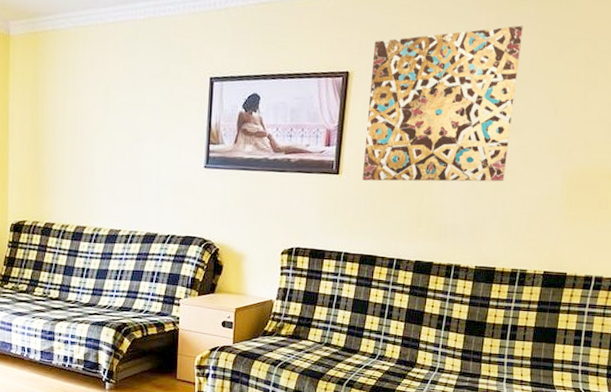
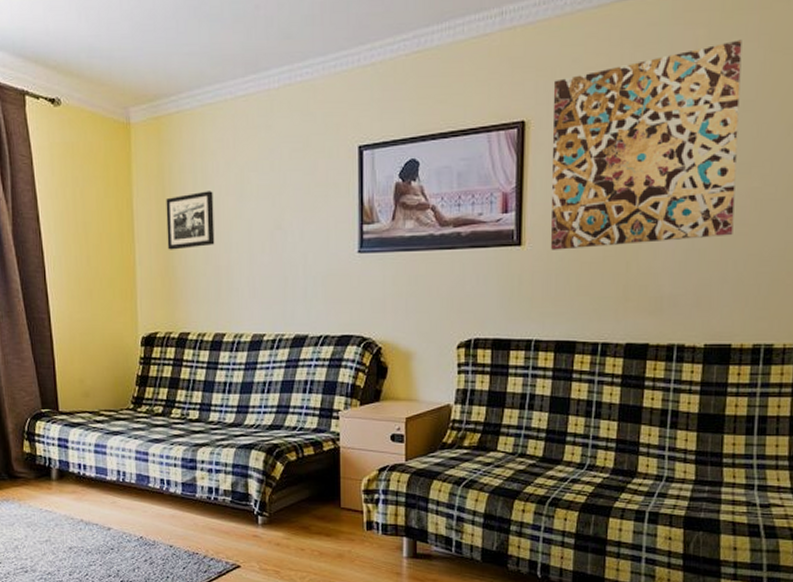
picture frame: none [38,102,82,151] -> present [166,191,215,250]

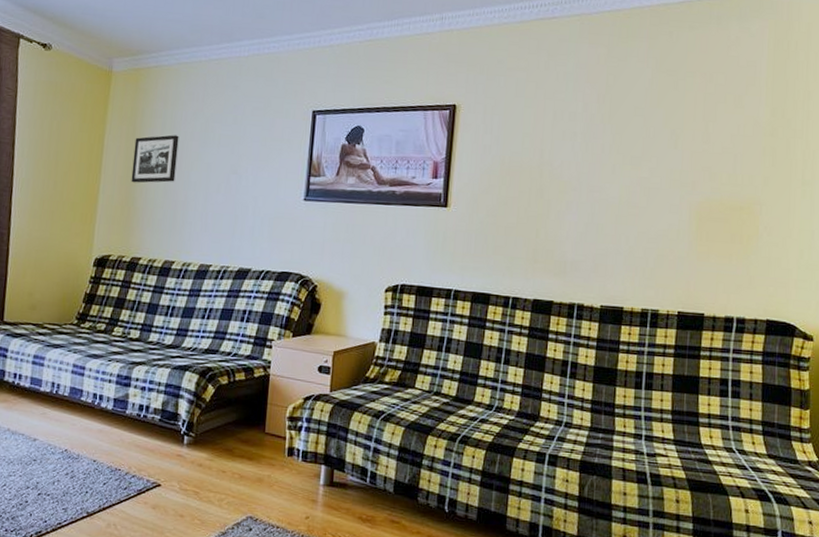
wall art: present [551,39,742,250] -> none [473,60,635,215]

